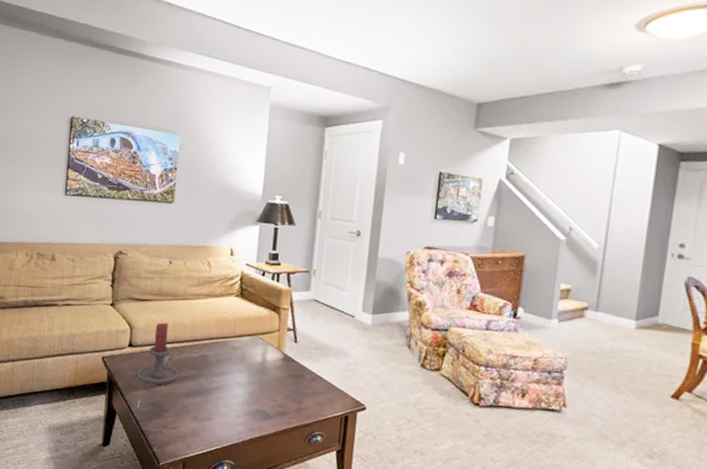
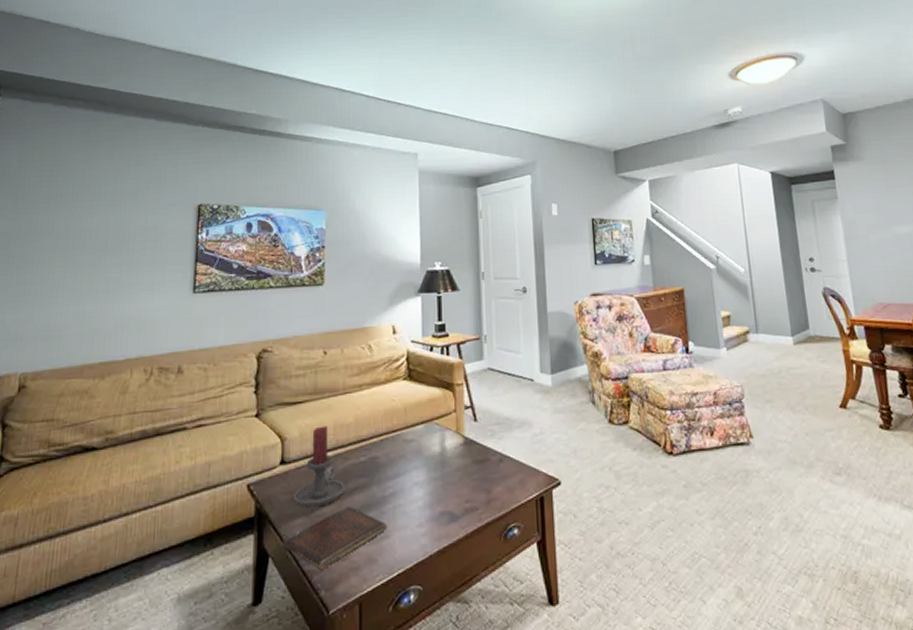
book: none [127,389,210,432] -> present [282,505,387,569]

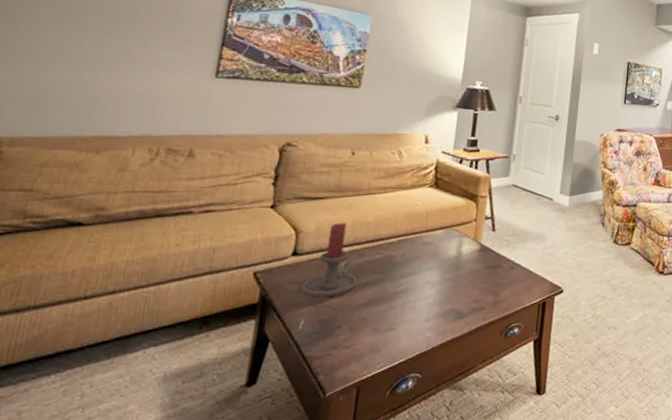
book: present [282,505,387,569] -> none [285,298,394,355]

